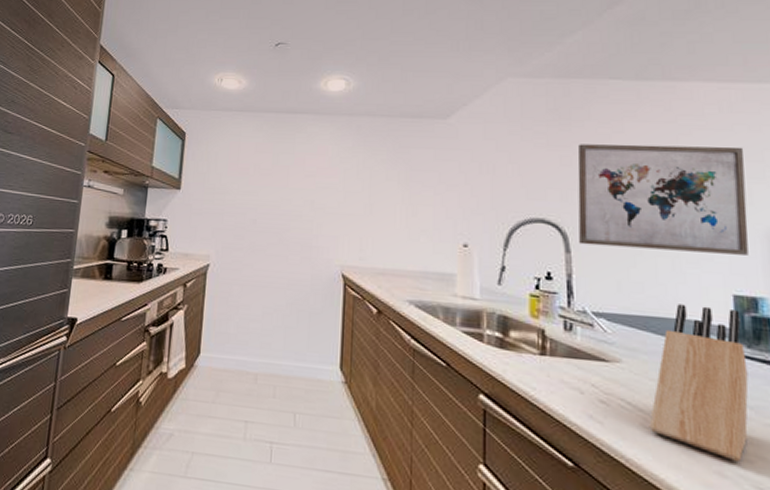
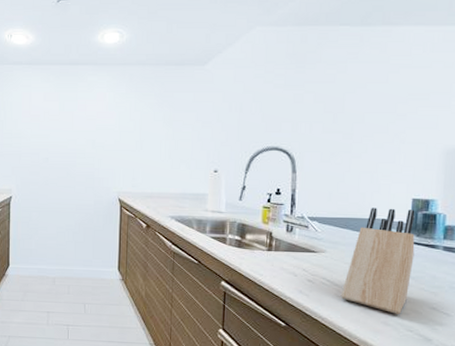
wall art: present [577,144,748,255] -> none [303,81,438,168]

